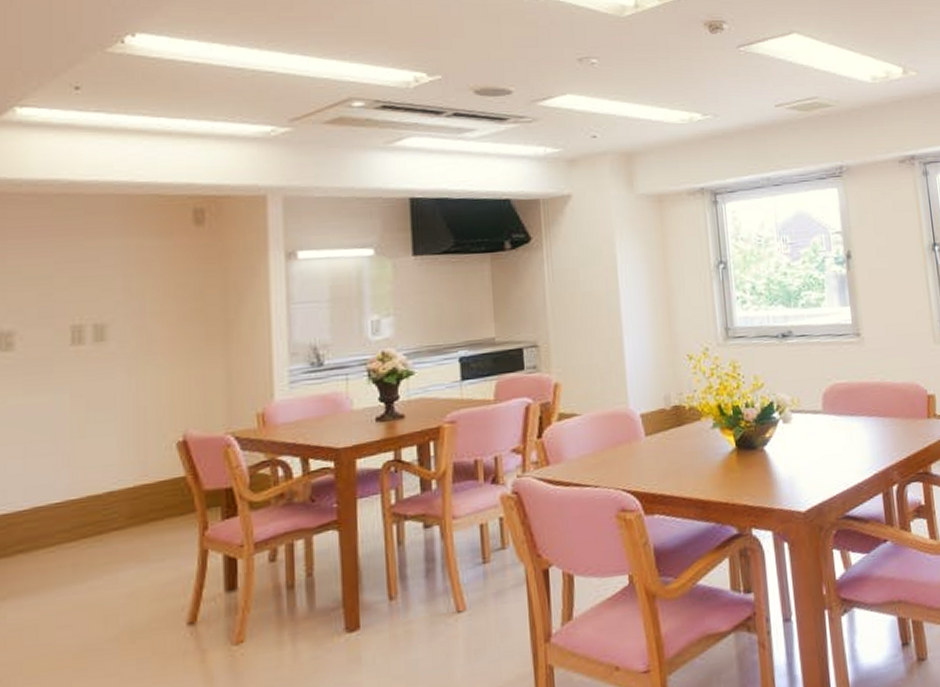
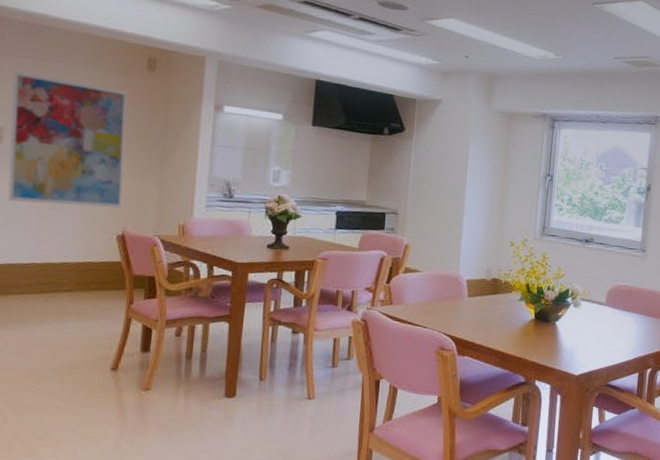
wall art: none [20,255,179,425] -> present [8,71,128,208]

